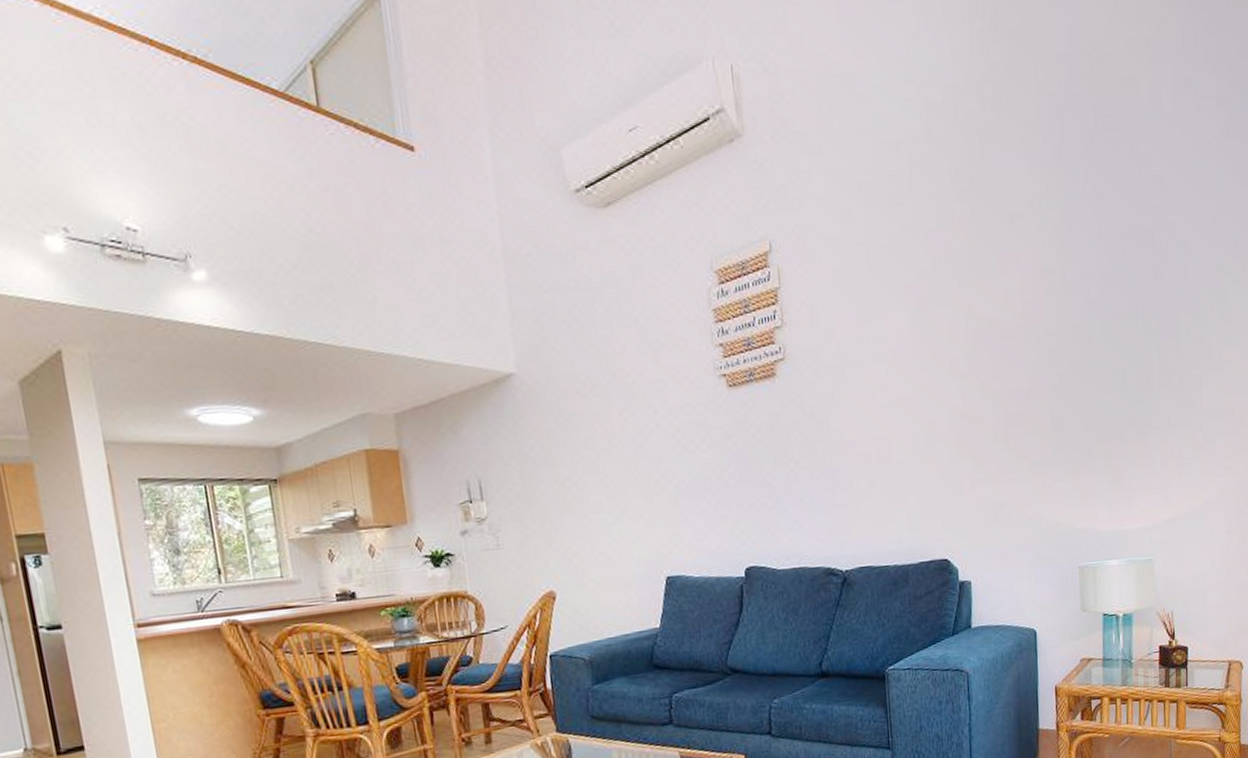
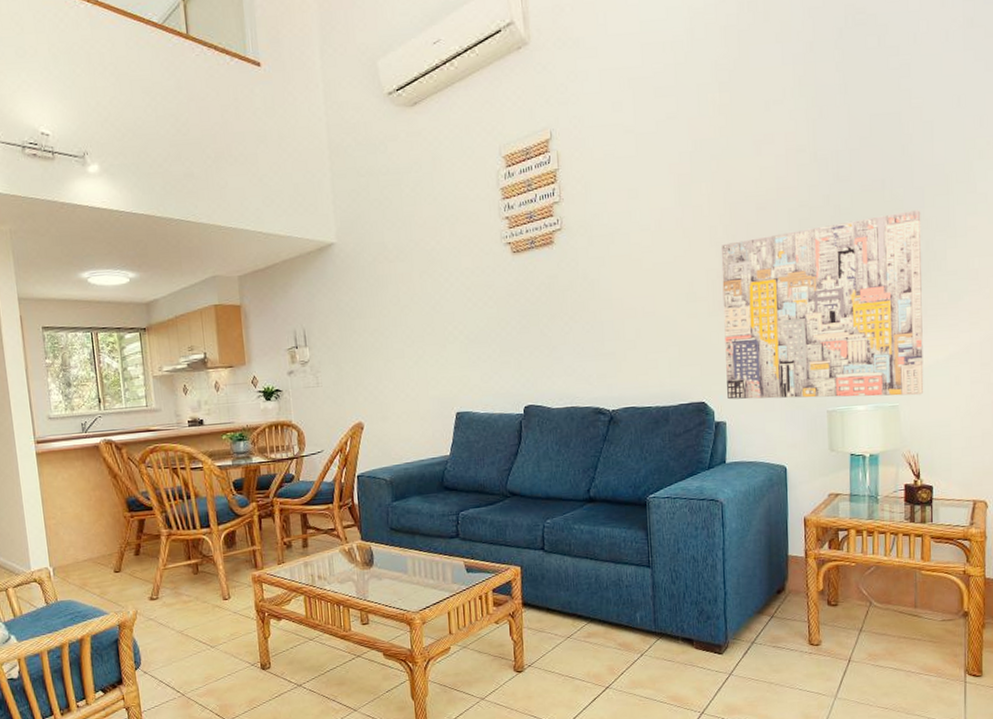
wall art: none [963,341,1179,556] -> present [721,210,924,400]

